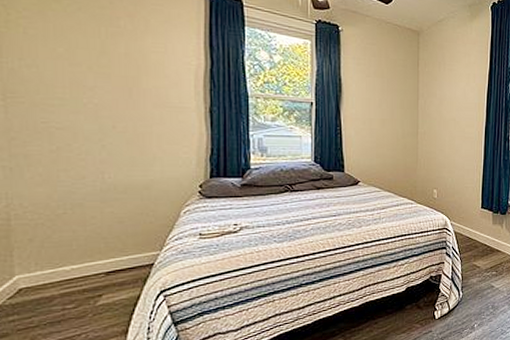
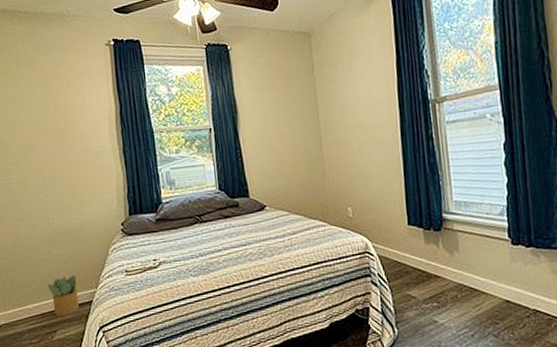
potted plant: none [94,235,135,280] -> present [47,275,79,317]

